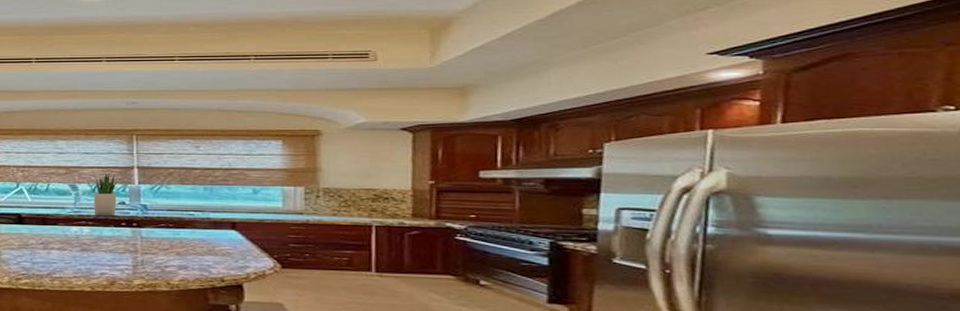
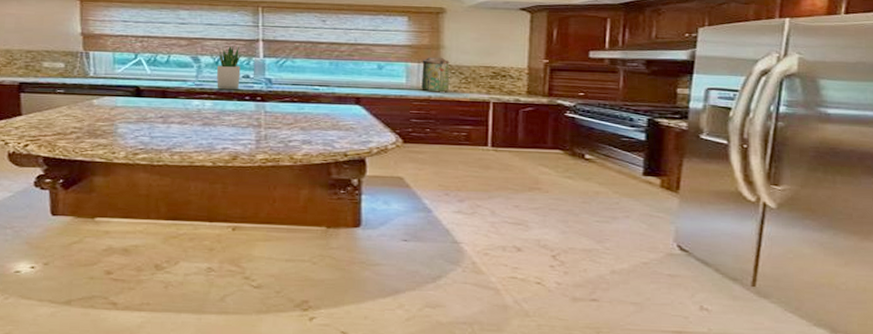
canister: none [299,180,327,216] -> present [421,56,449,93]

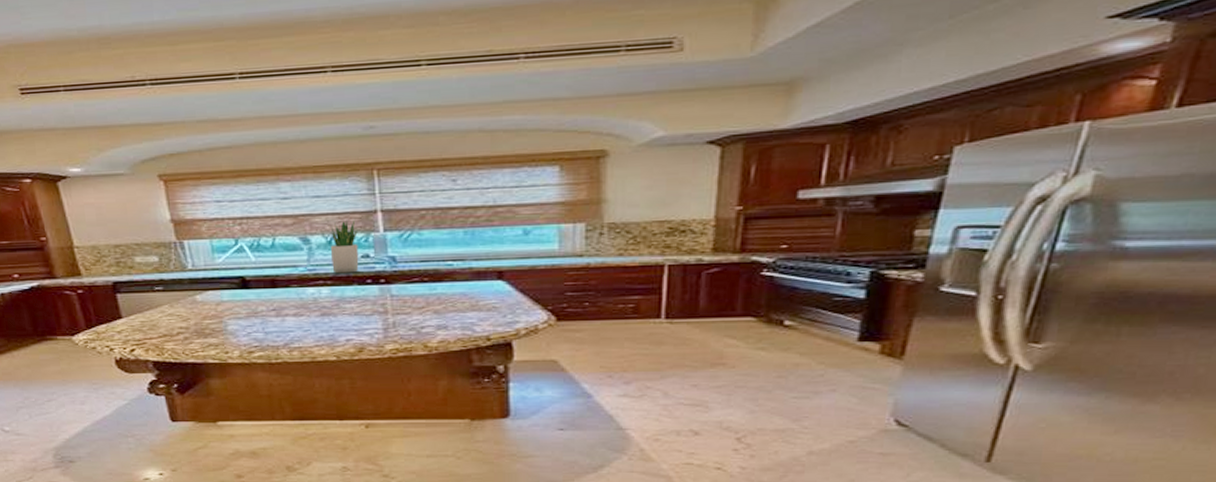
canister: present [421,56,449,93] -> none [578,213,613,258]

